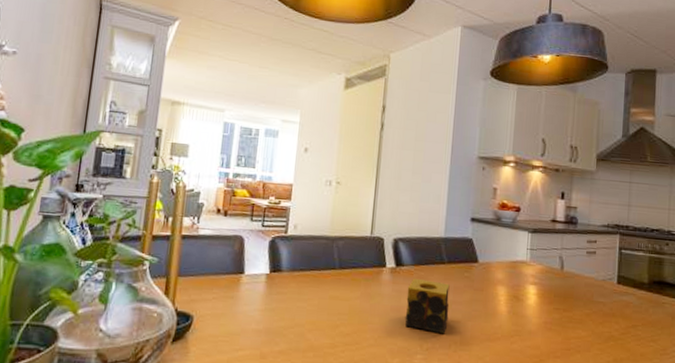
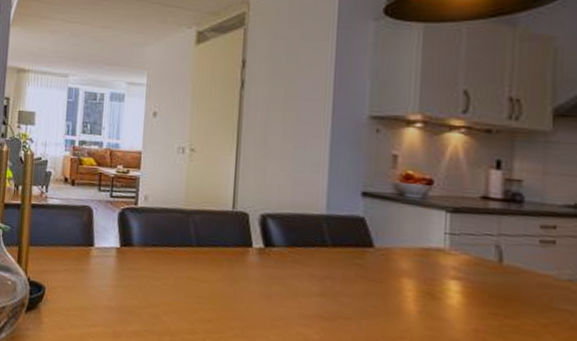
candle: present [405,278,450,334] -> none [278,261,336,332]

